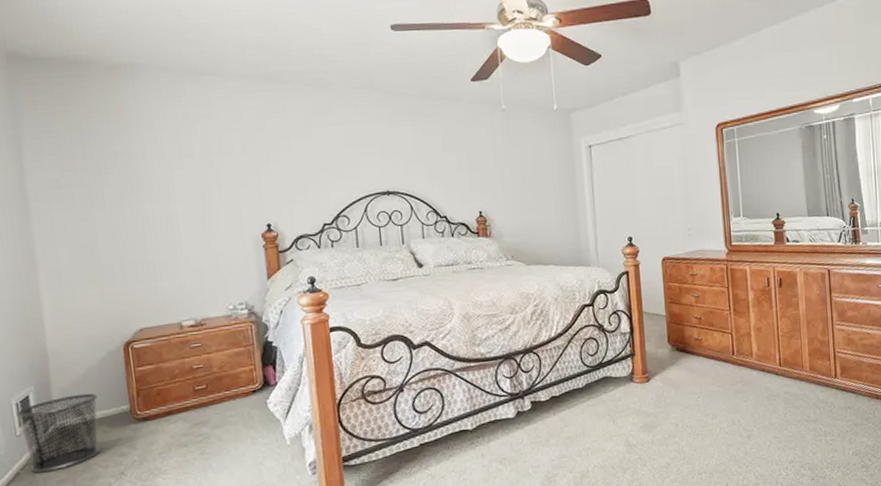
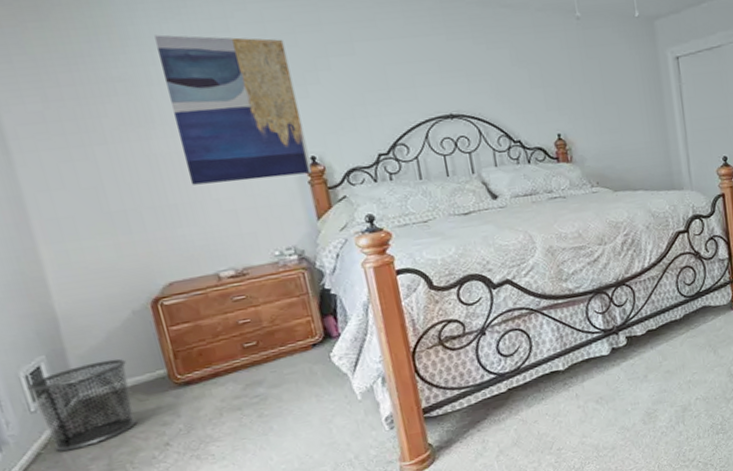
wall art: none [153,118,267,245] -> present [155,34,313,185]

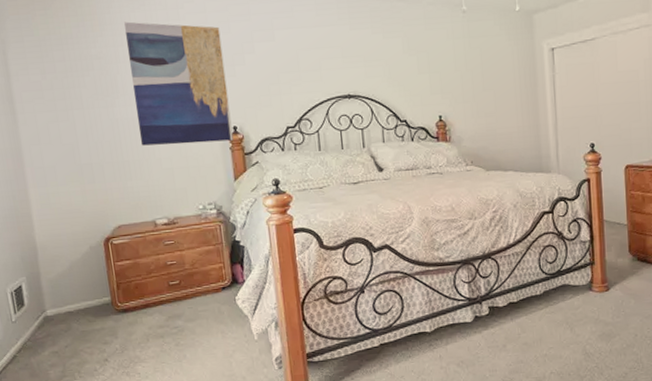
waste bin: present [27,358,137,452] -> none [11,285,86,357]

